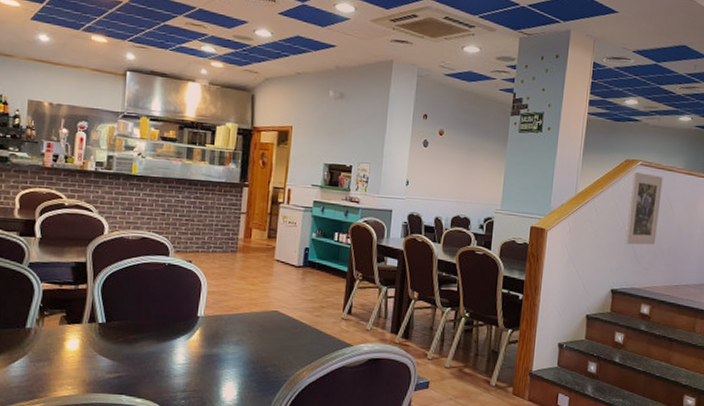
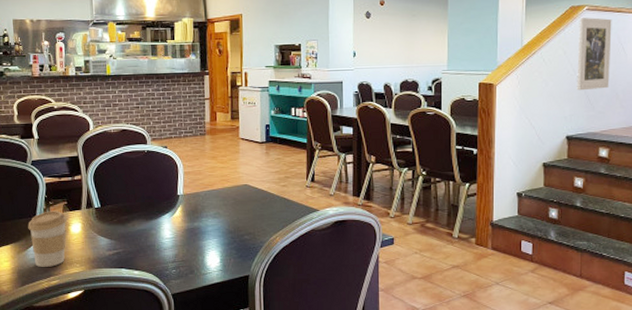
coffee cup: none [14,322,63,388] -> present [28,211,67,267]

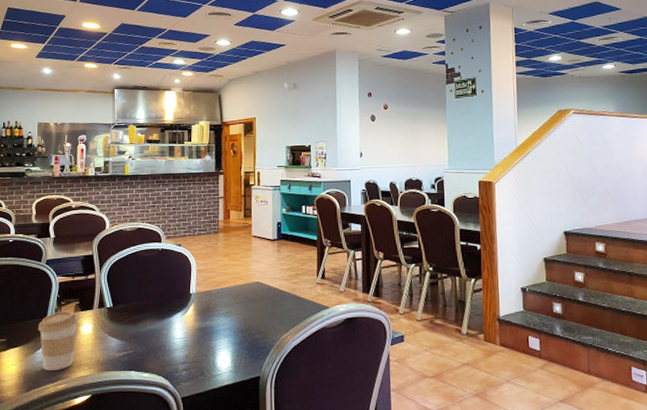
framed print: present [577,17,612,91] -> none [567,120,600,188]

